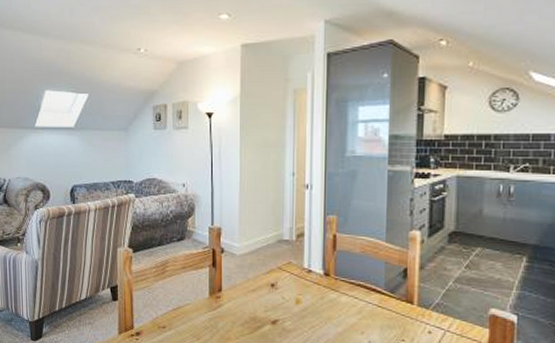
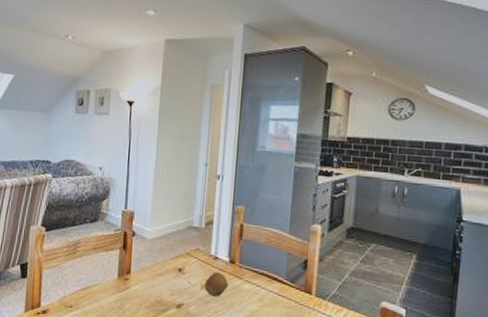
fruit: none [298,285,324,311] -> present [203,271,228,297]

